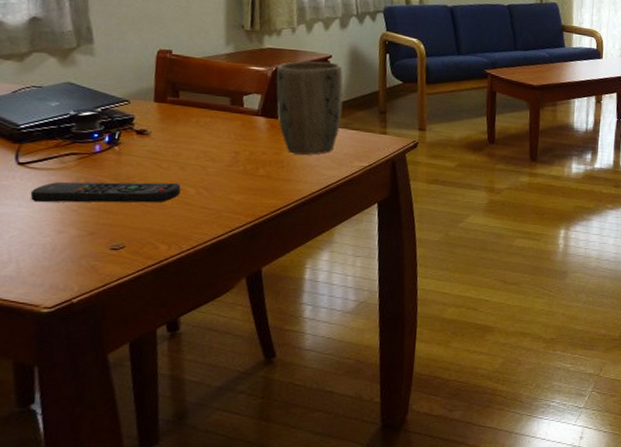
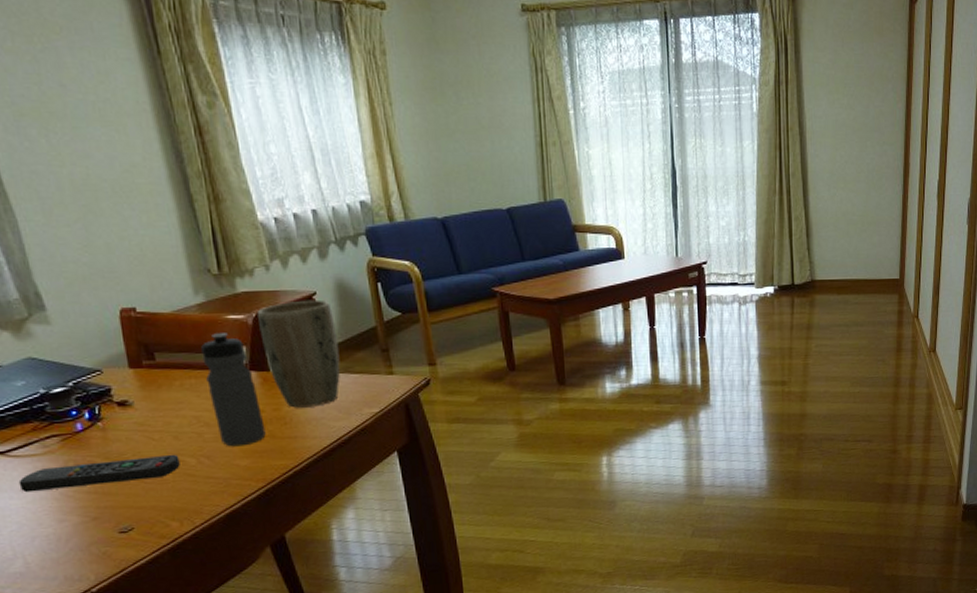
water bottle: none [220,80,264,183] -> present [201,333,266,447]

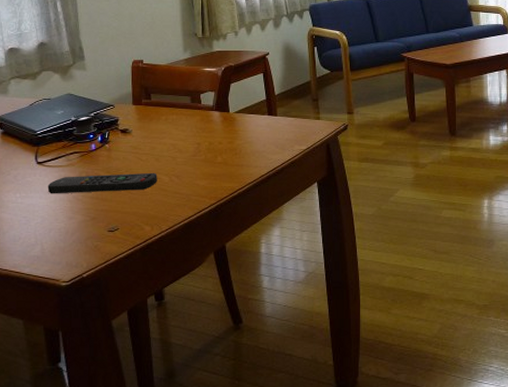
water bottle: present [201,333,266,447] -> none [183,81,221,170]
plant pot: present [257,299,340,408] -> none [225,58,281,142]

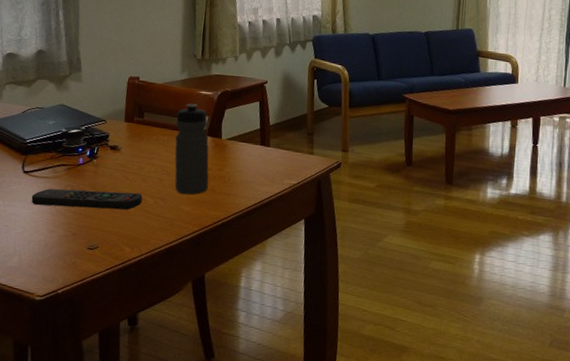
water bottle: none [183,81,221,170] -> present [174,103,209,195]

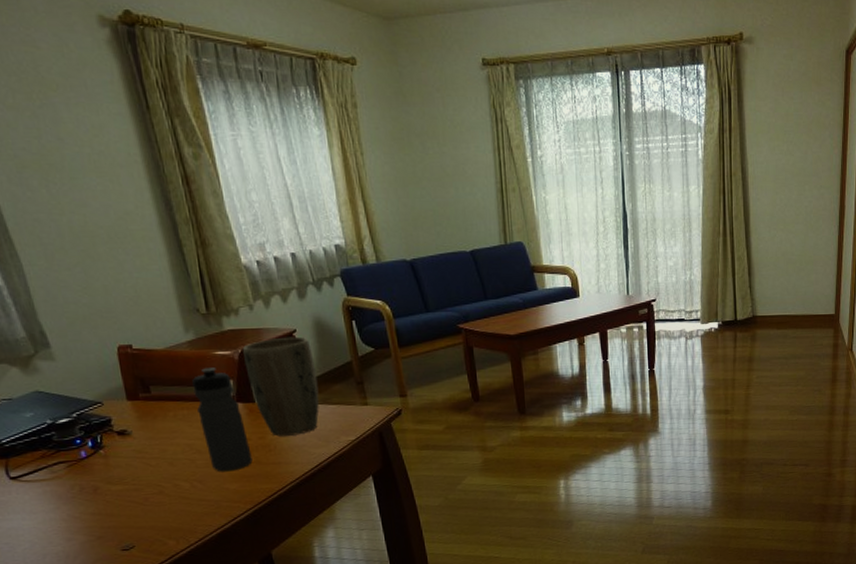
remote control: present [31,188,143,210] -> none [30,478,176,514]
plant pot: none [221,86,277,172] -> present [242,336,319,437]

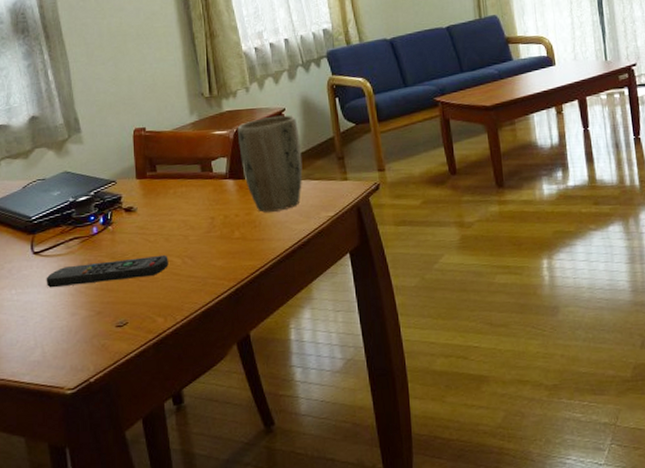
remote control: none [30,478,176,514] -> present [46,254,169,288]
water bottle: present [192,368,253,472] -> none [192,146,239,248]

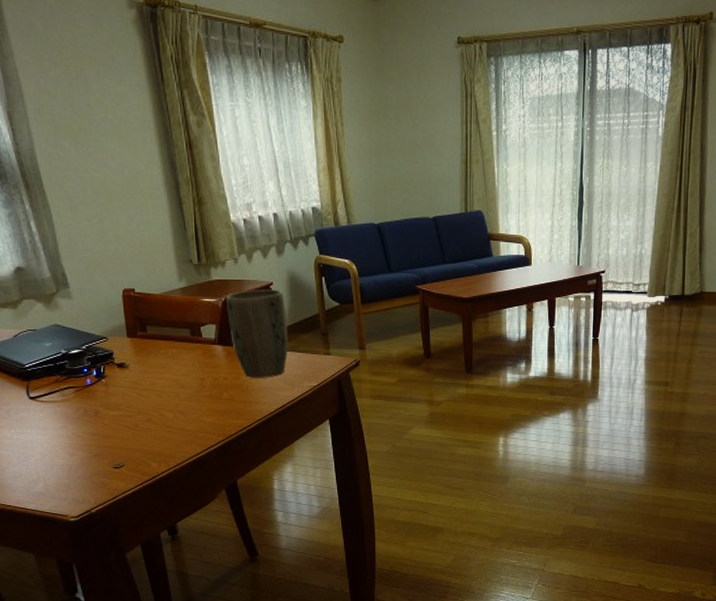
remote control: present [46,254,169,288] -> none [43,408,161,431]

